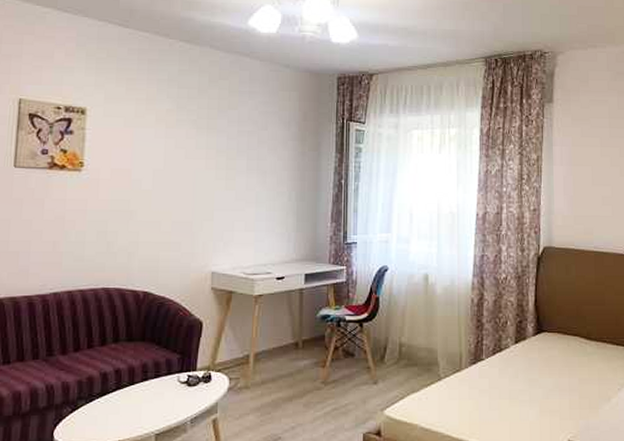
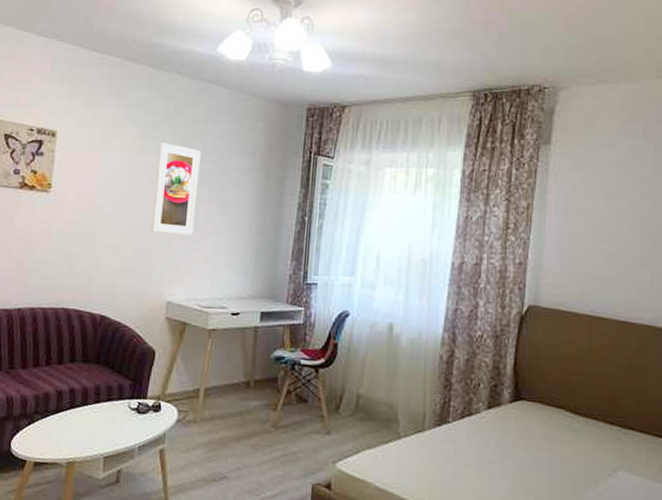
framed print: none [191,115,238,205] -> present [150,142,201,235]

